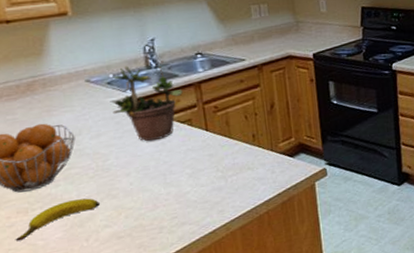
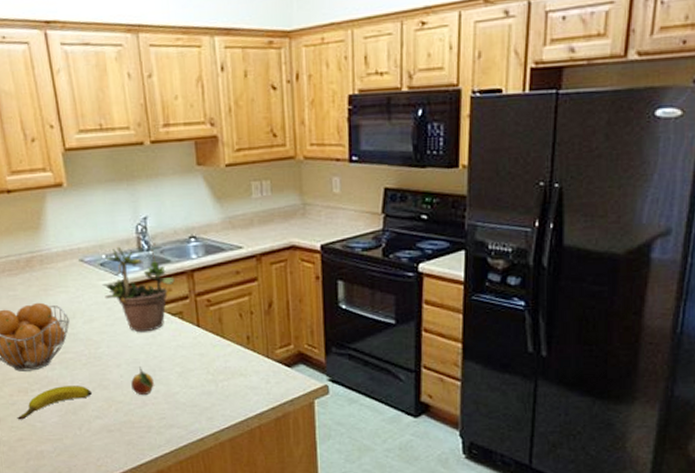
fruit: none [141,172,165,199] -> present [131,366,154,395]

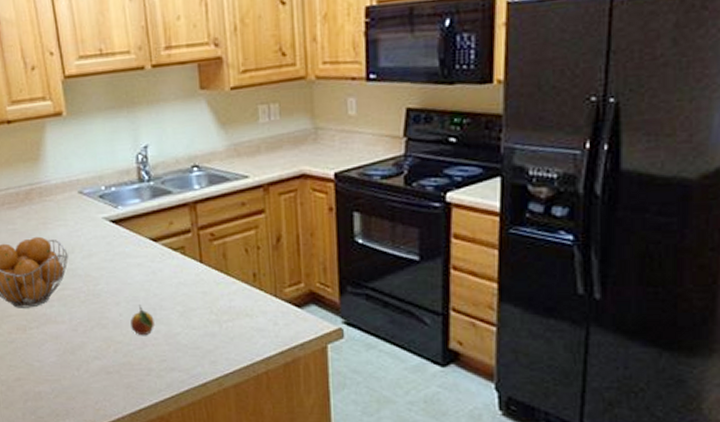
banana: present [17,386,92,420] -> none [15,324,90,359]
potted plant: present [104,243,175,333] -> none [104,173,176,269]

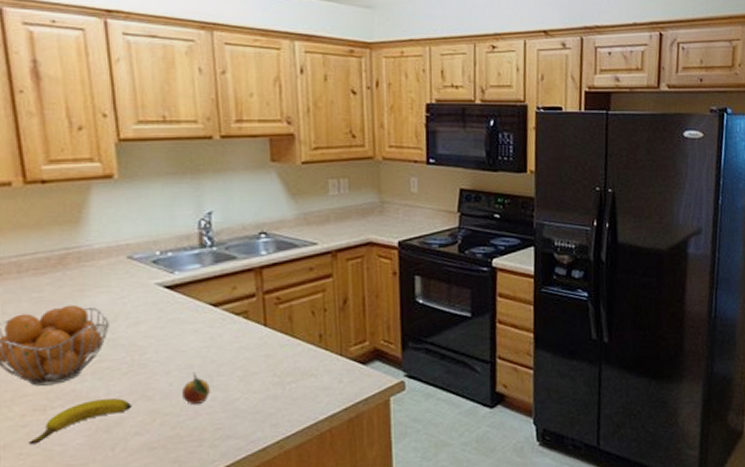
banana: none [15,324,90,359] -> present [28,398,131,445]

